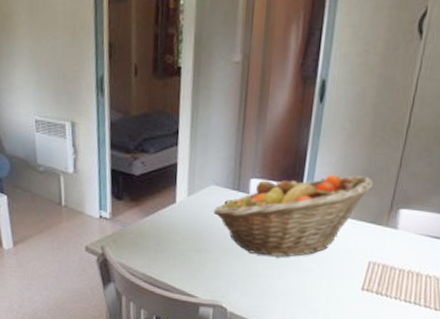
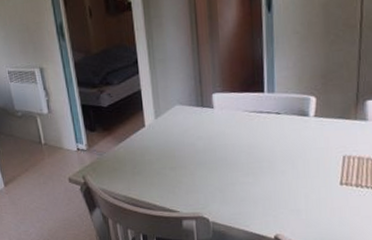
fruit basket: present [214,174,374,257] -> none [182,74,336,164]

